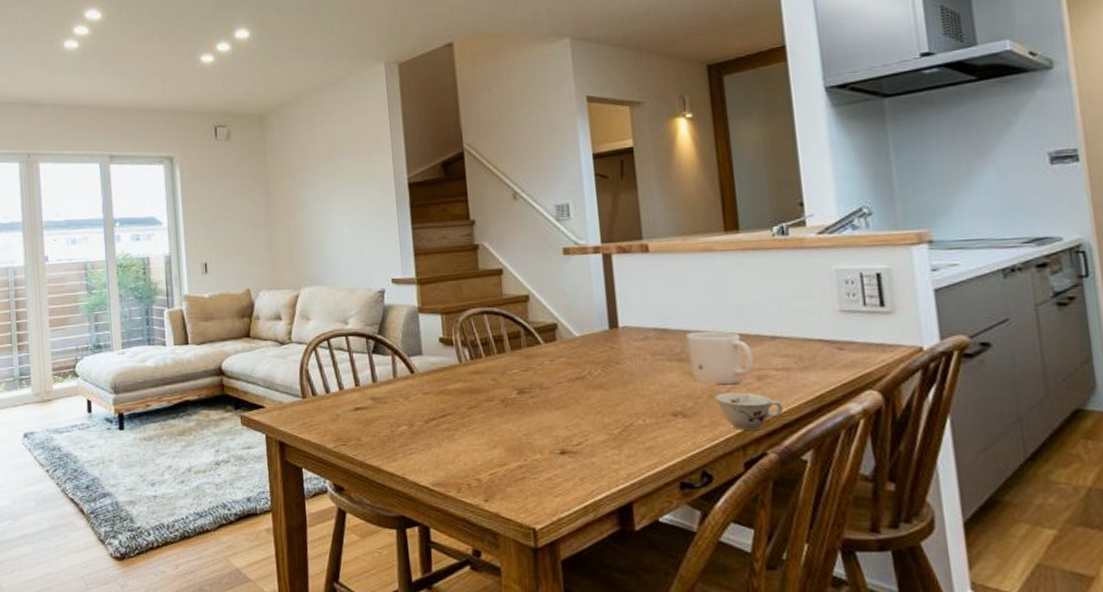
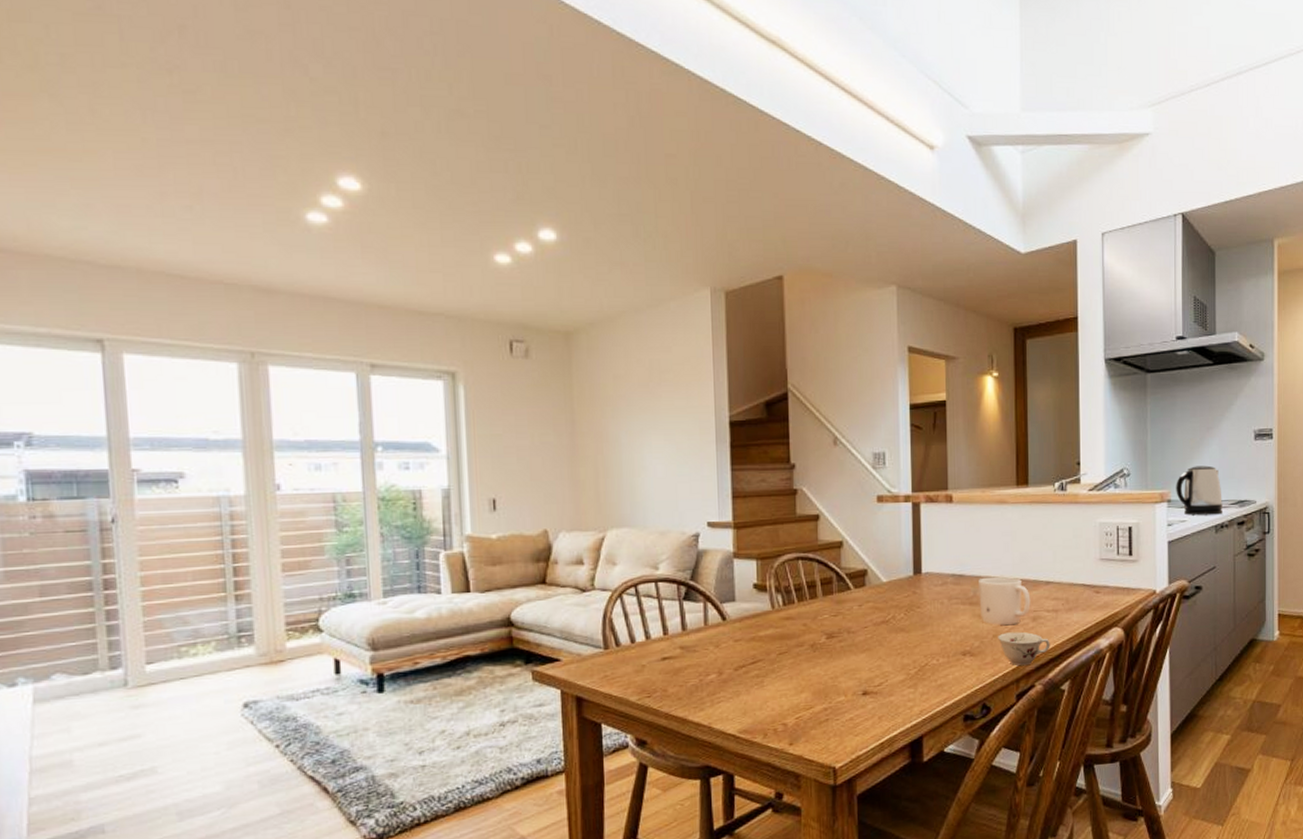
kettle: none [938,198,1012,259] -> present [1176,465,1222,517]

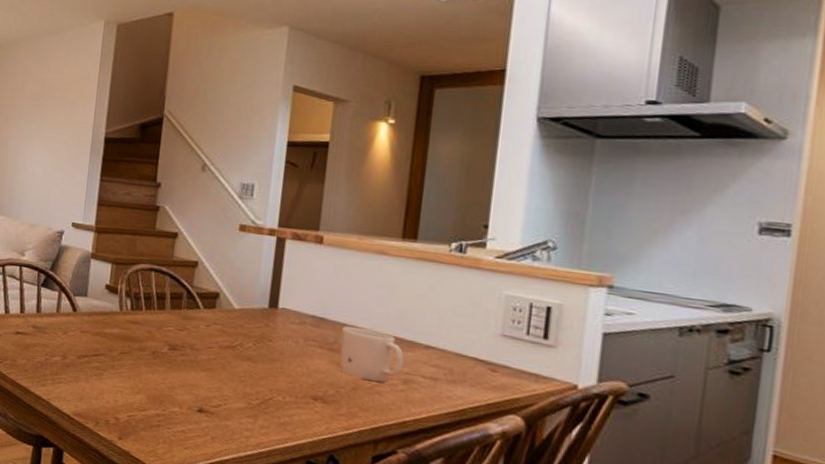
teacup: present [998,631,1050,666] -> none [357,388,423,429]
kettle: present [1176,465,1222,517] -> none [622,252,696,316]

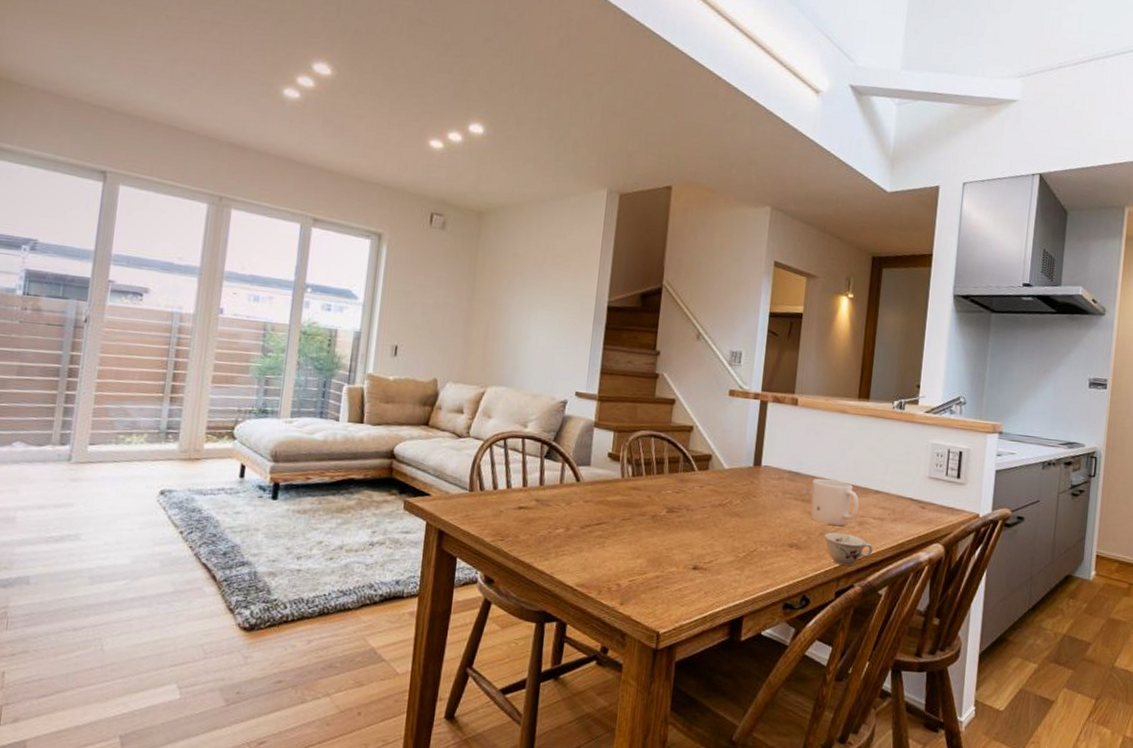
teacup: none [357,388,423,429] -> present [824,532,873,566]

